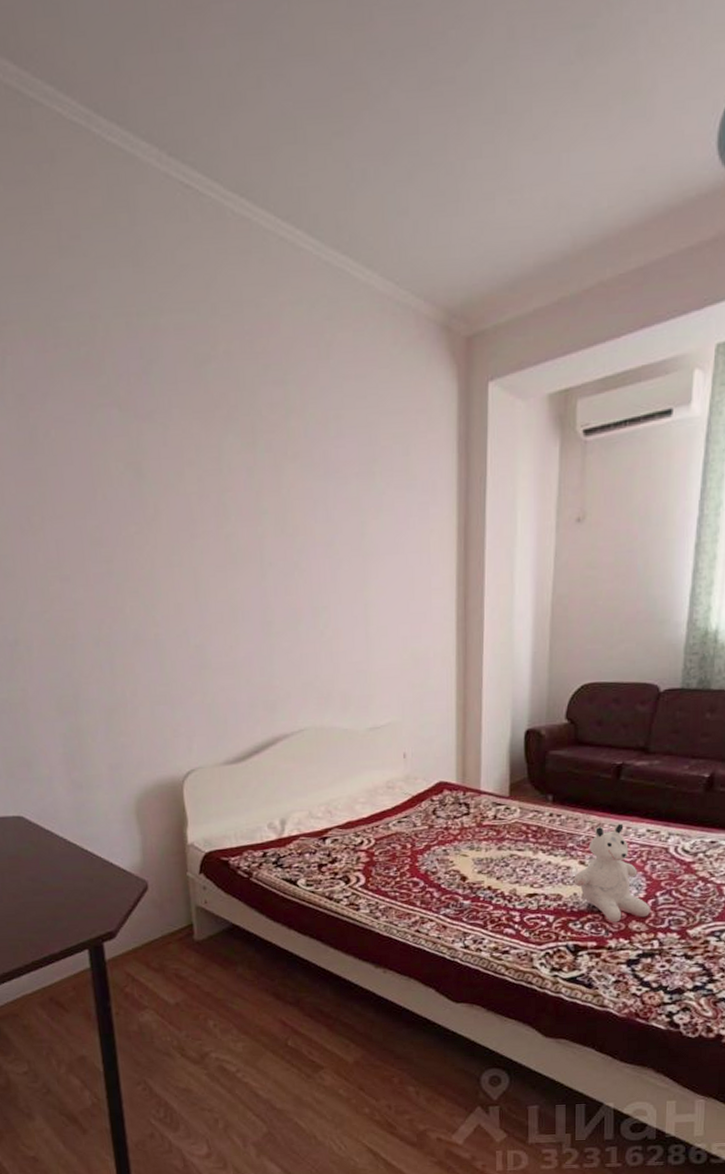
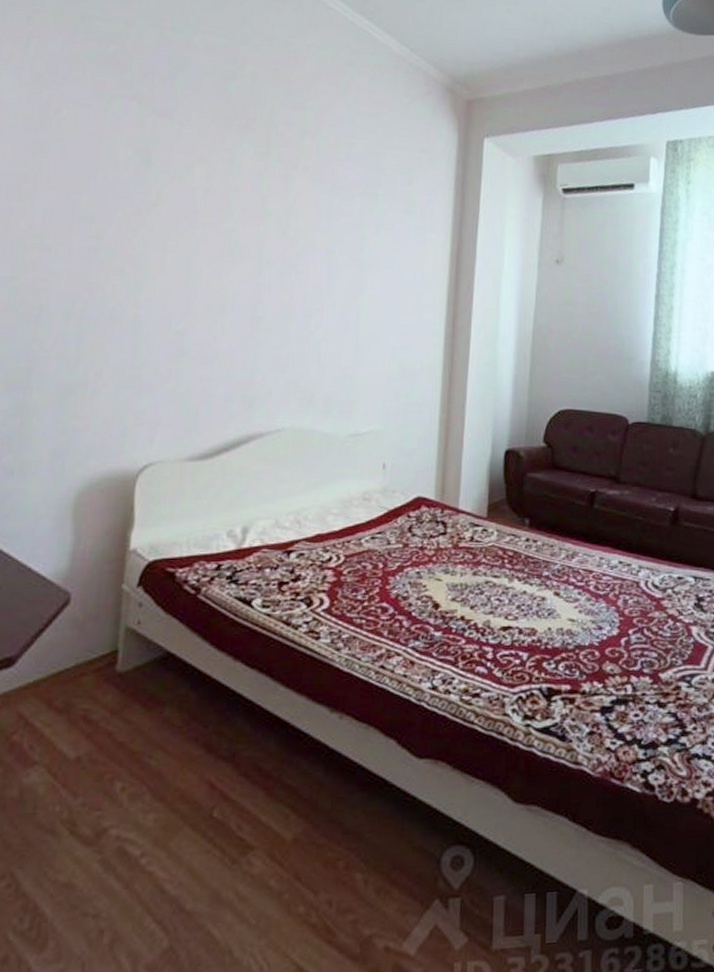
stuffed animal: present [573,823,650,923] -> none [548,553,623,663]

